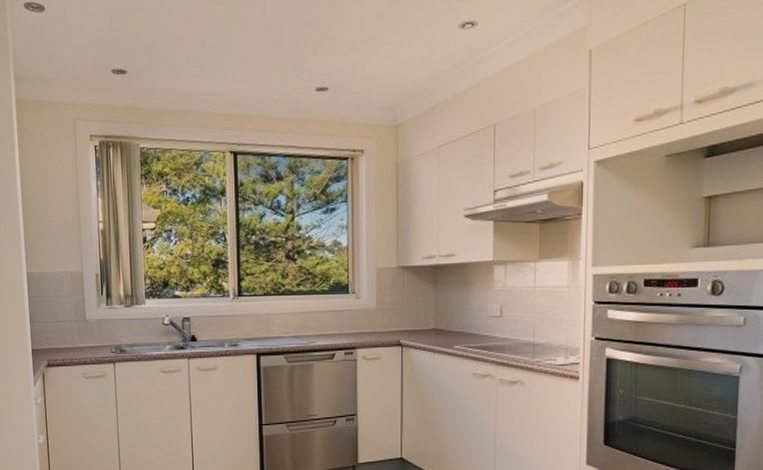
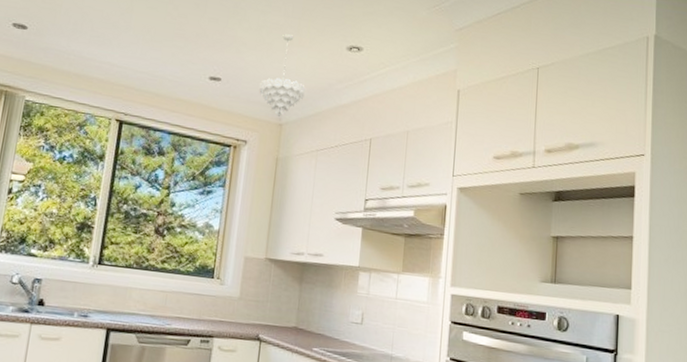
pendant light: none [368,23,419,118] -> present [258,34,306,117]

